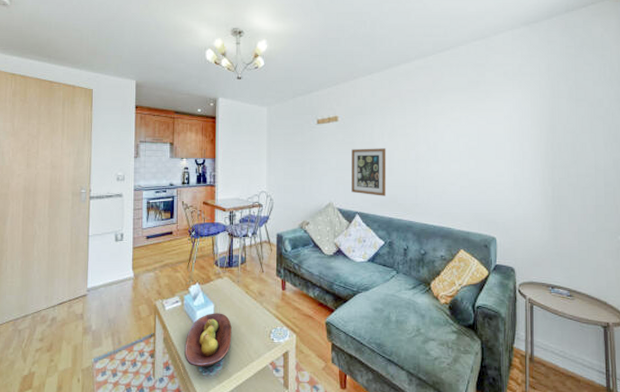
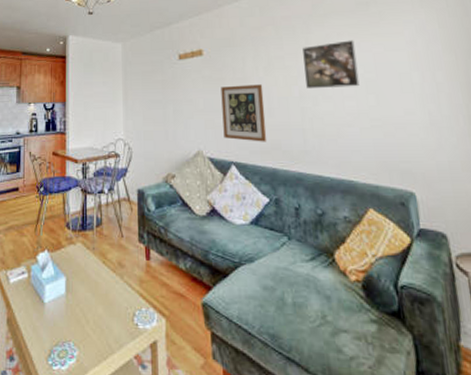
fruit bowl: present [184,313,232,369] -> none [31,288,87,361]
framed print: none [422,113,464,153] -> present [302,40,360,88]

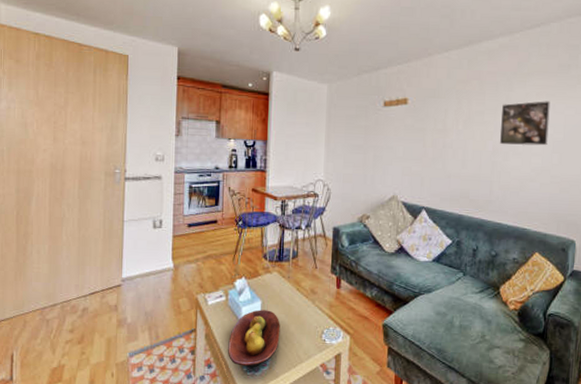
fruit bowl: none [31,288,87,361] -> present [228,310,280,368]
wall art: present [221,84,267,142] -> none [418,136,461,191]

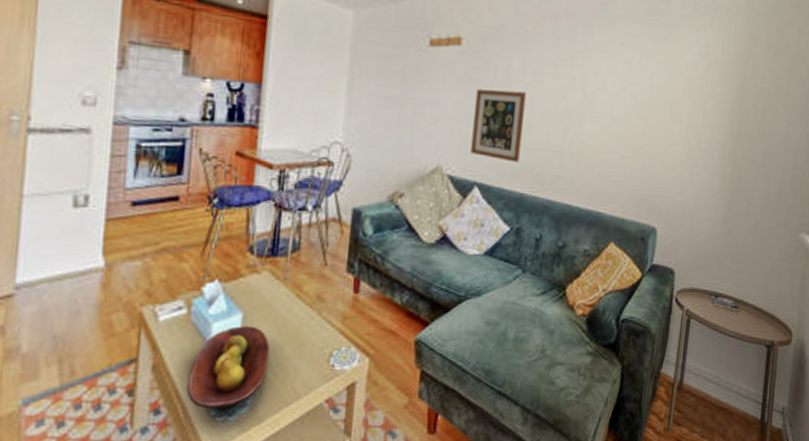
wall art: none [418,136,461,191] -> present [470,89,527,163]
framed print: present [500,101,550,146] -> none [575,52,636,109]

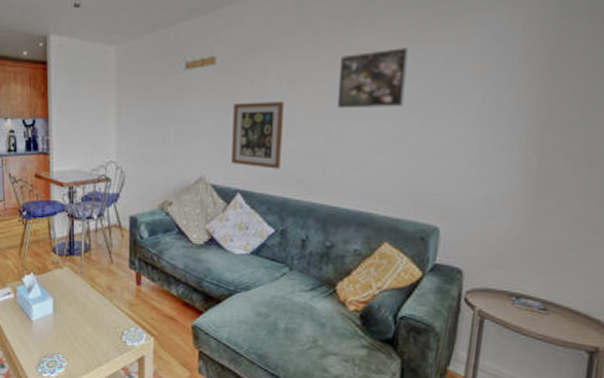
fruit bowl: present [187,326,270,411] -> none [20,308,75,369]
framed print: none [575,52,636,109] -> present [338,48,409,107]

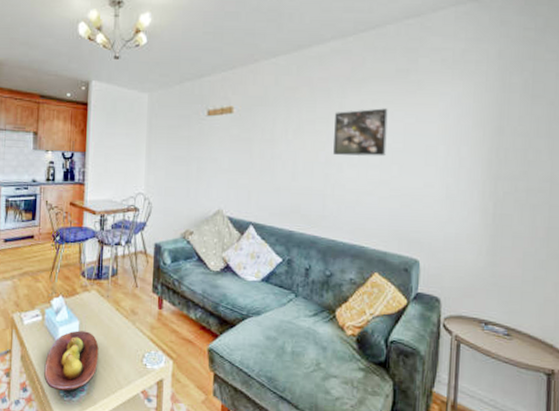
fruit bowl: none [20,308,75,369] -> present [44,330,99,393]
wall art: present [231,101,285,169] -> none [245,146,290,205]

